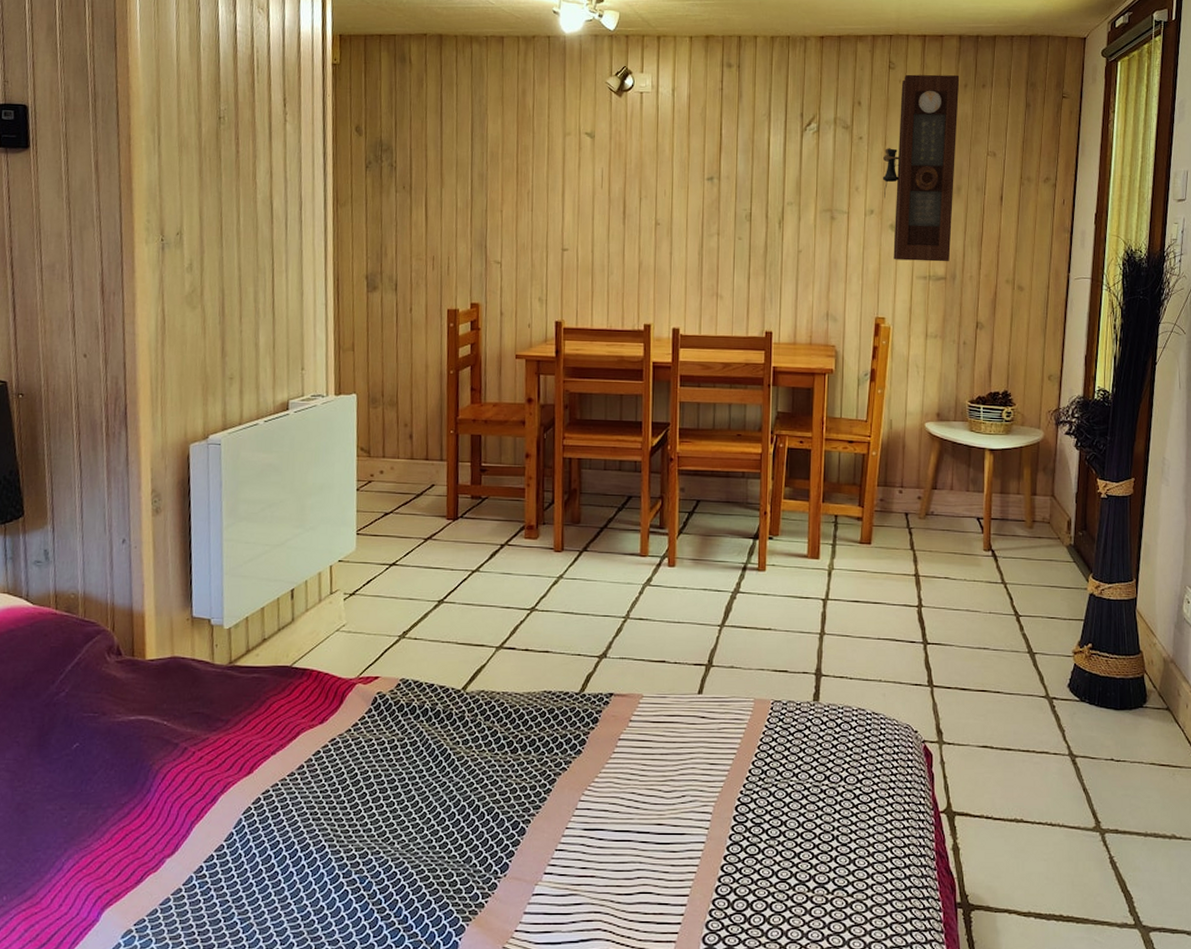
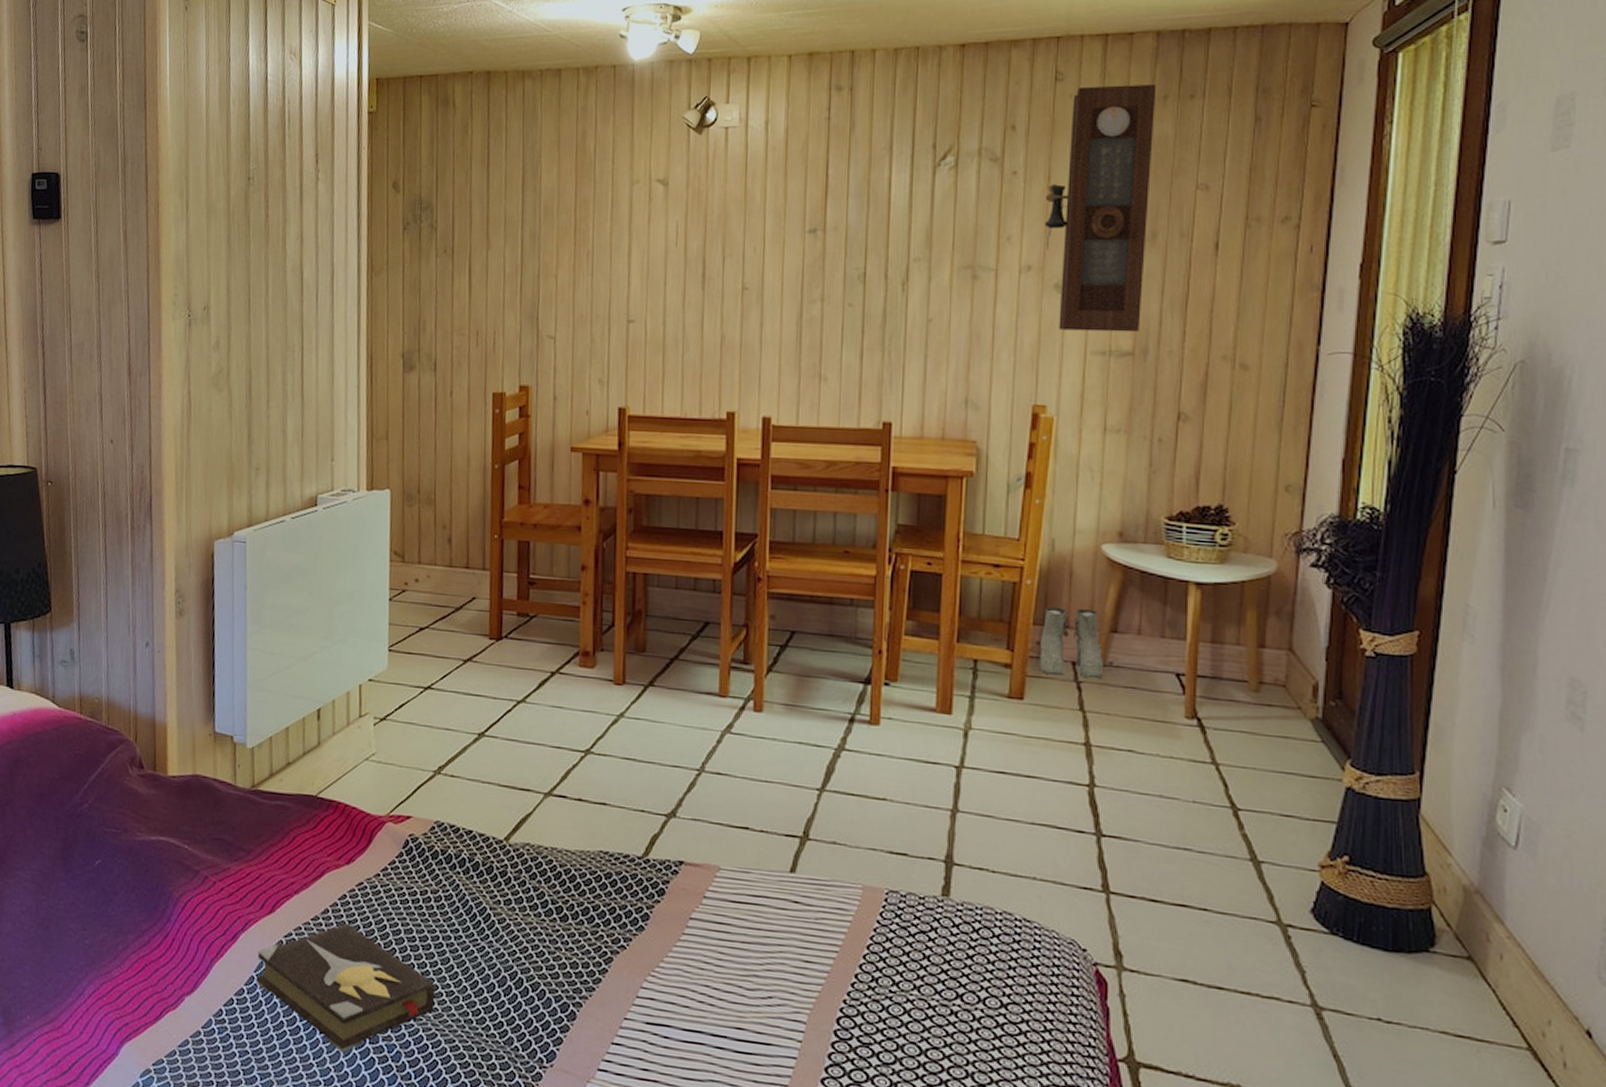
hardback book: none [236,775,403,890] -> present [257,923,436,1053]
boots: none [882,471,928,525] -> present [1039,606,1104,679]

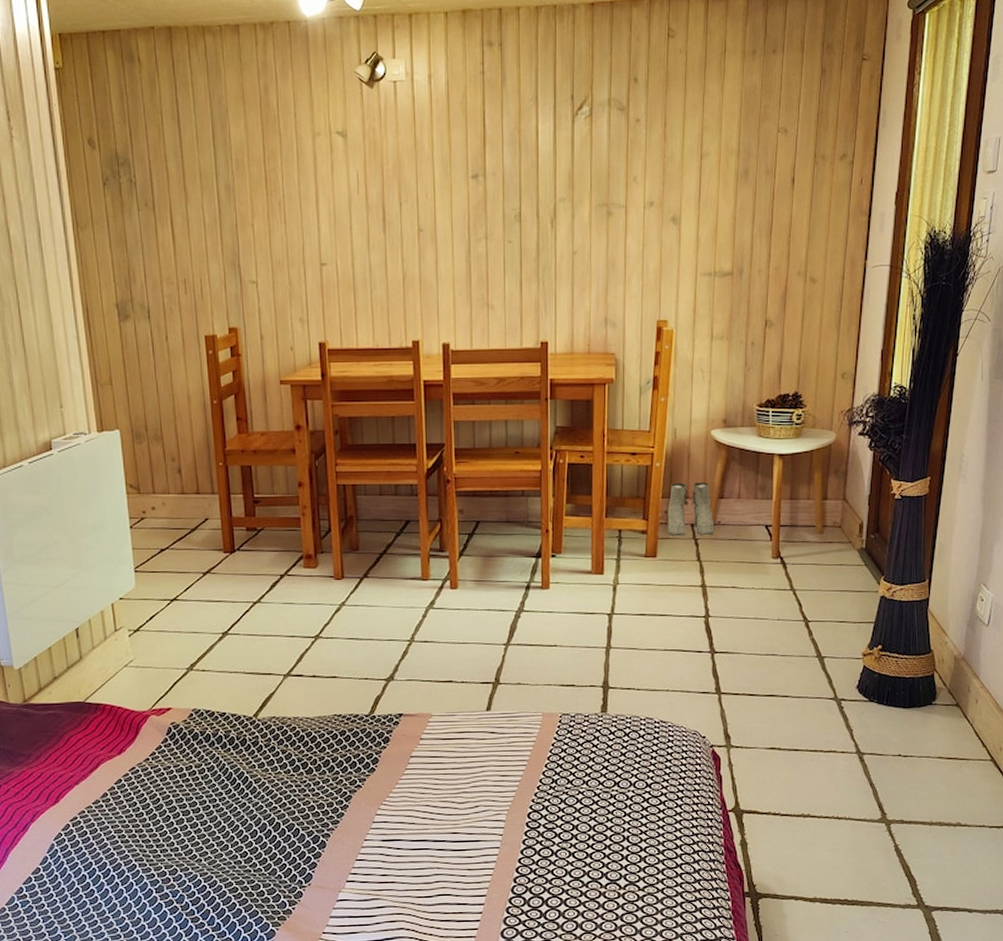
hardback book: present [257,923,436,1053] -> none [48,802,208,904]
pendulum clock: present [1044,83,1157,333] -> none [662,40,747,256]

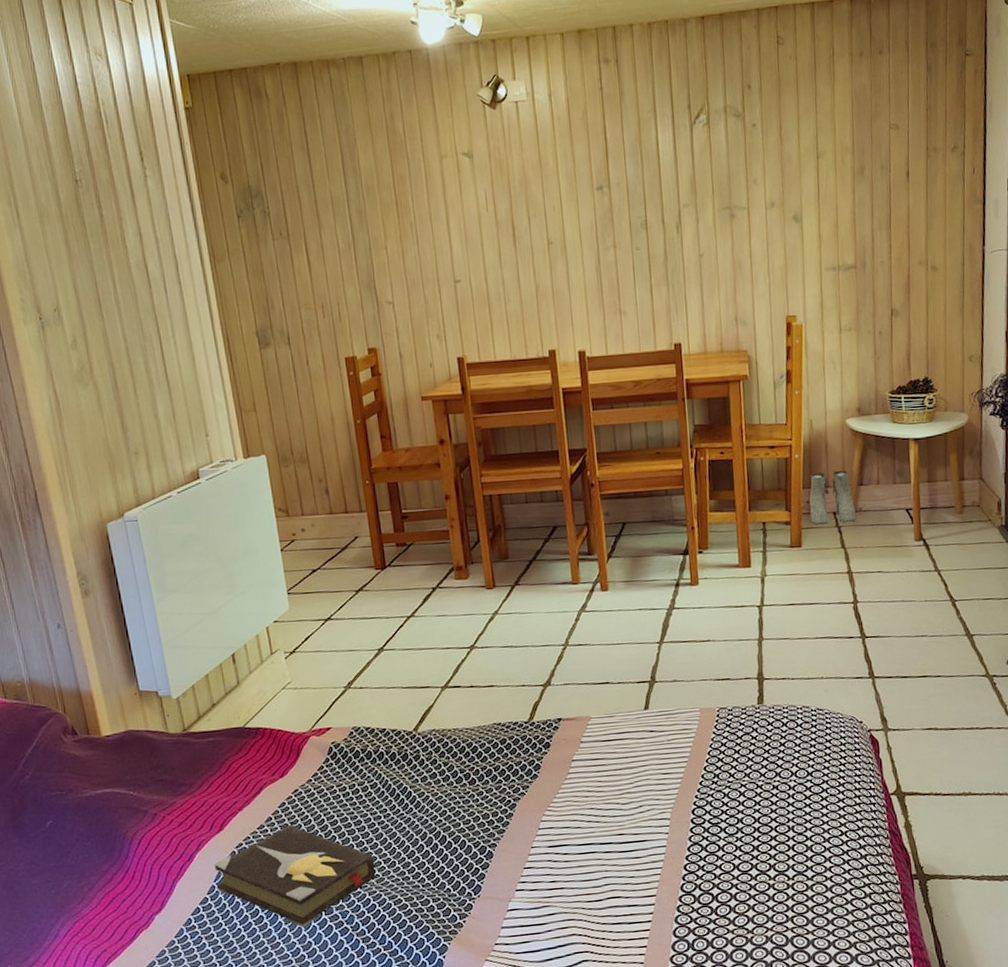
hardback book: none [48,802,208,904] -> present [214,824,376,928]

